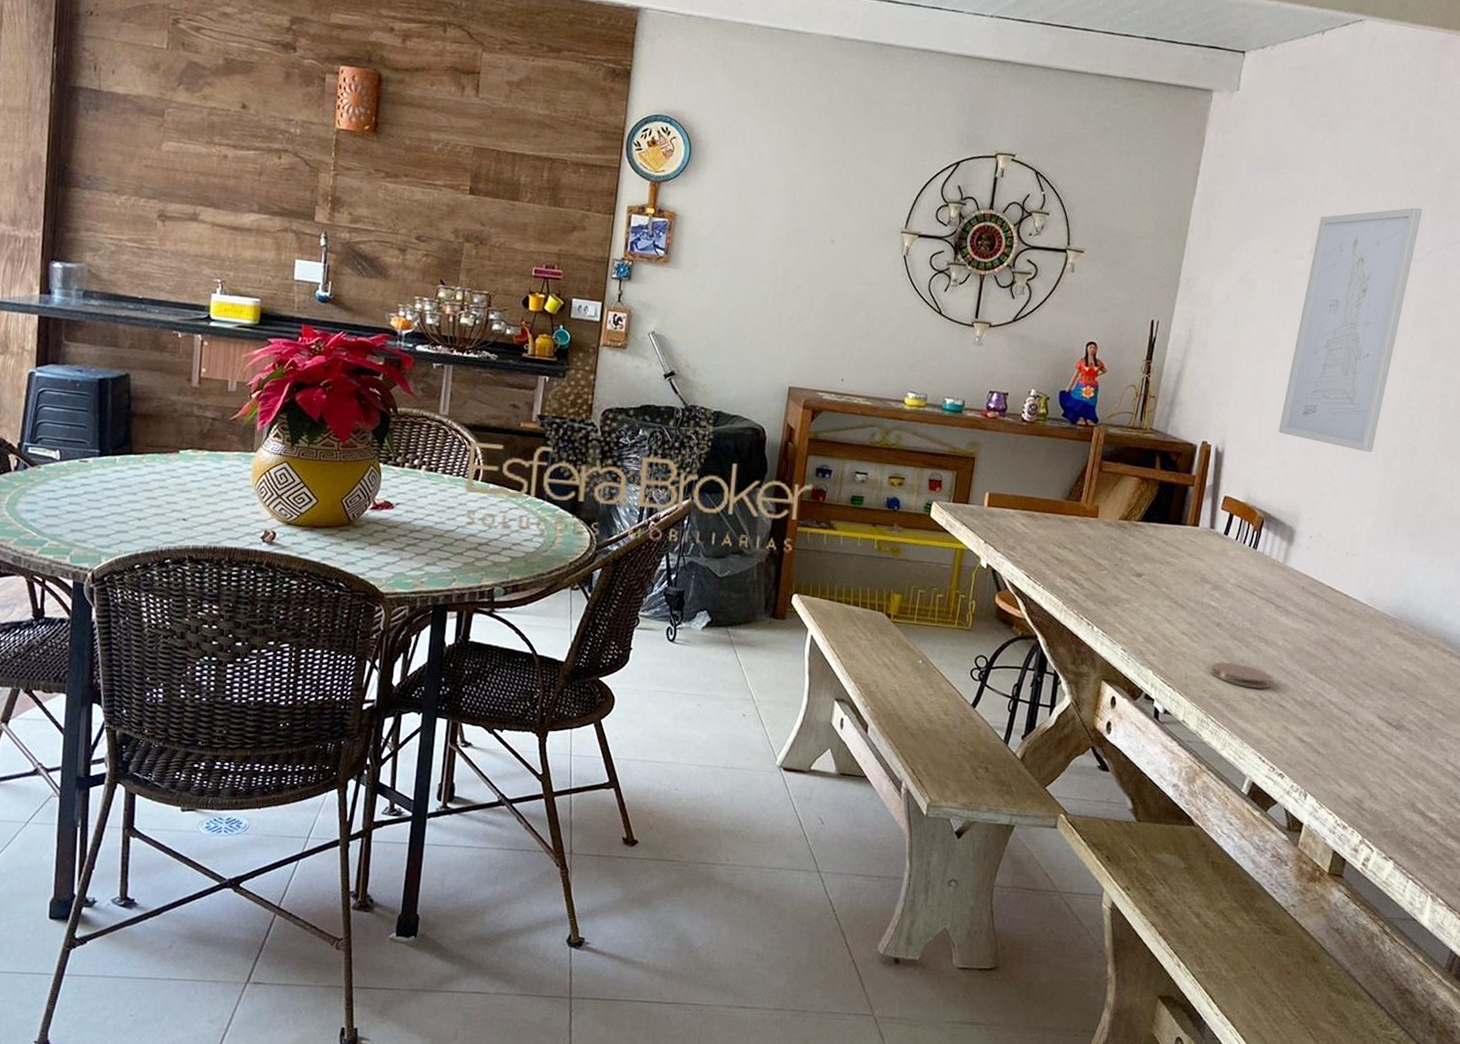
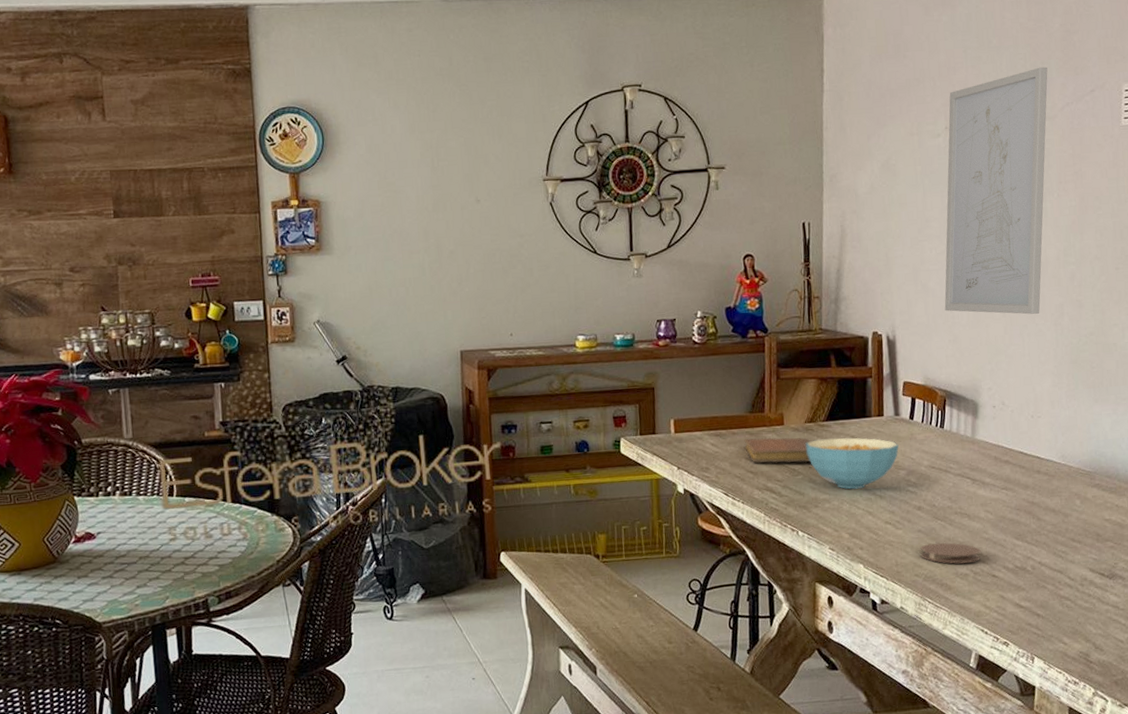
notebook: none [1054,524,1122,559] -> present [744,437,811,463]
cereal bowl: none [1115,538,1209,595] -> present [806,438,900,489]

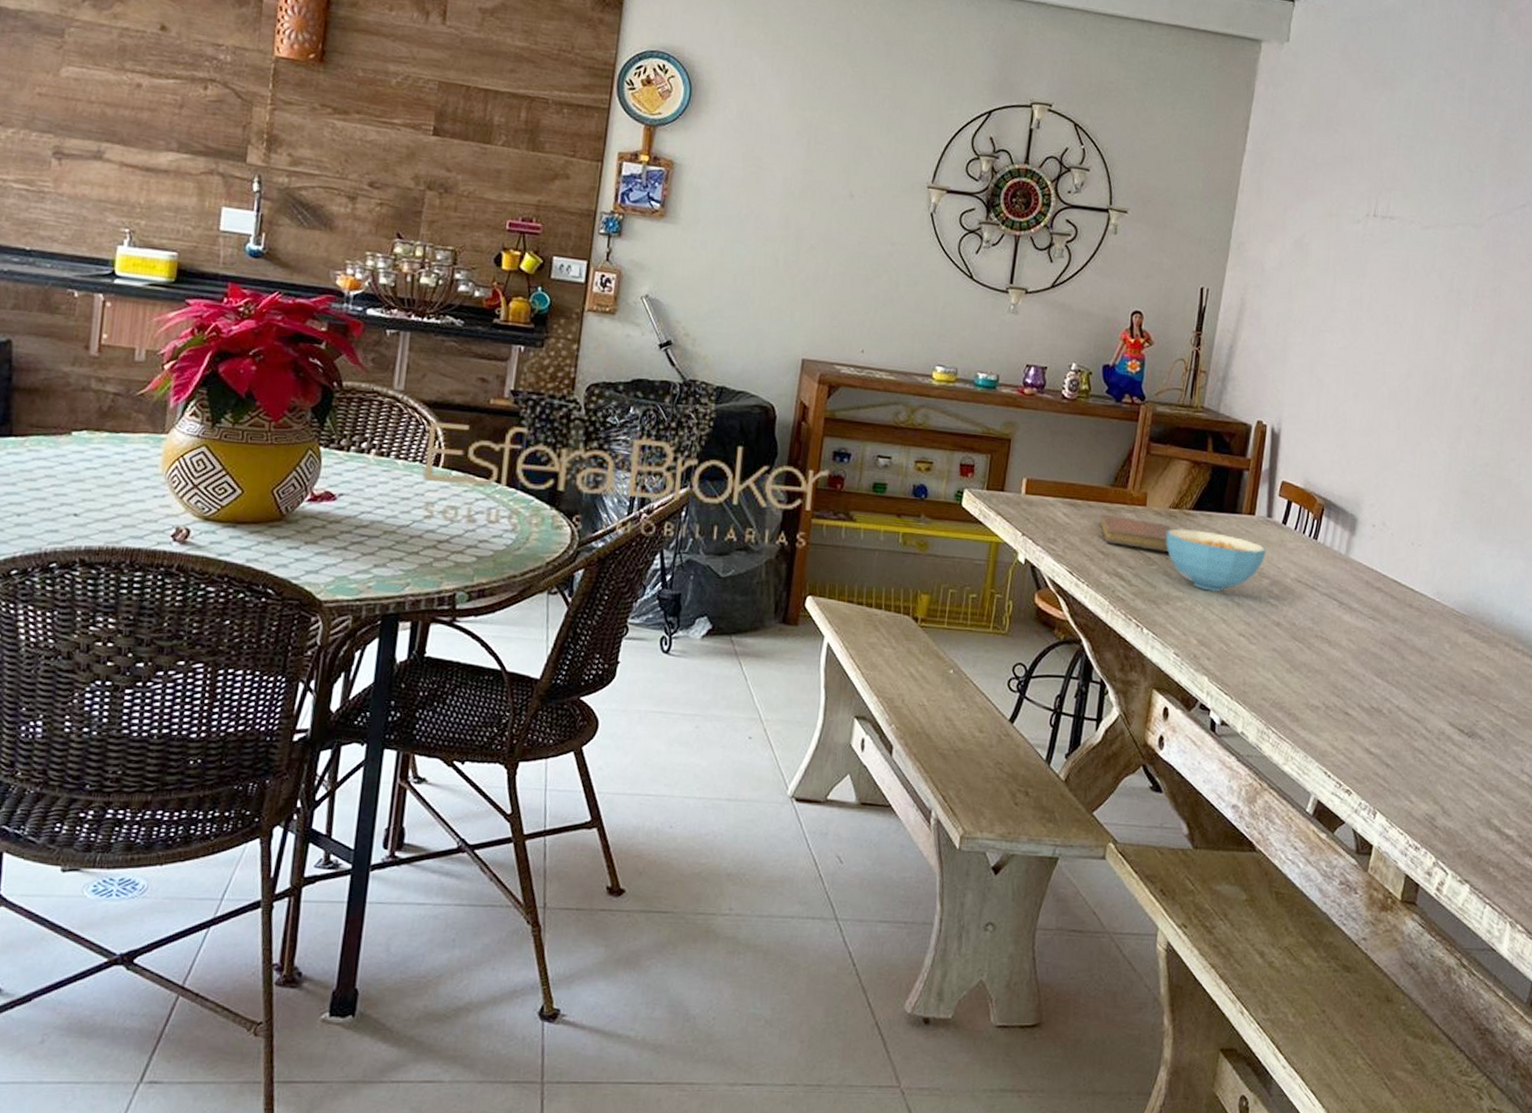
coaster: present [920,542,981,564] -> none [1271,665,1337,695]
wall art: present [944,67,1048,314] -> none [1337,170,1481,433]

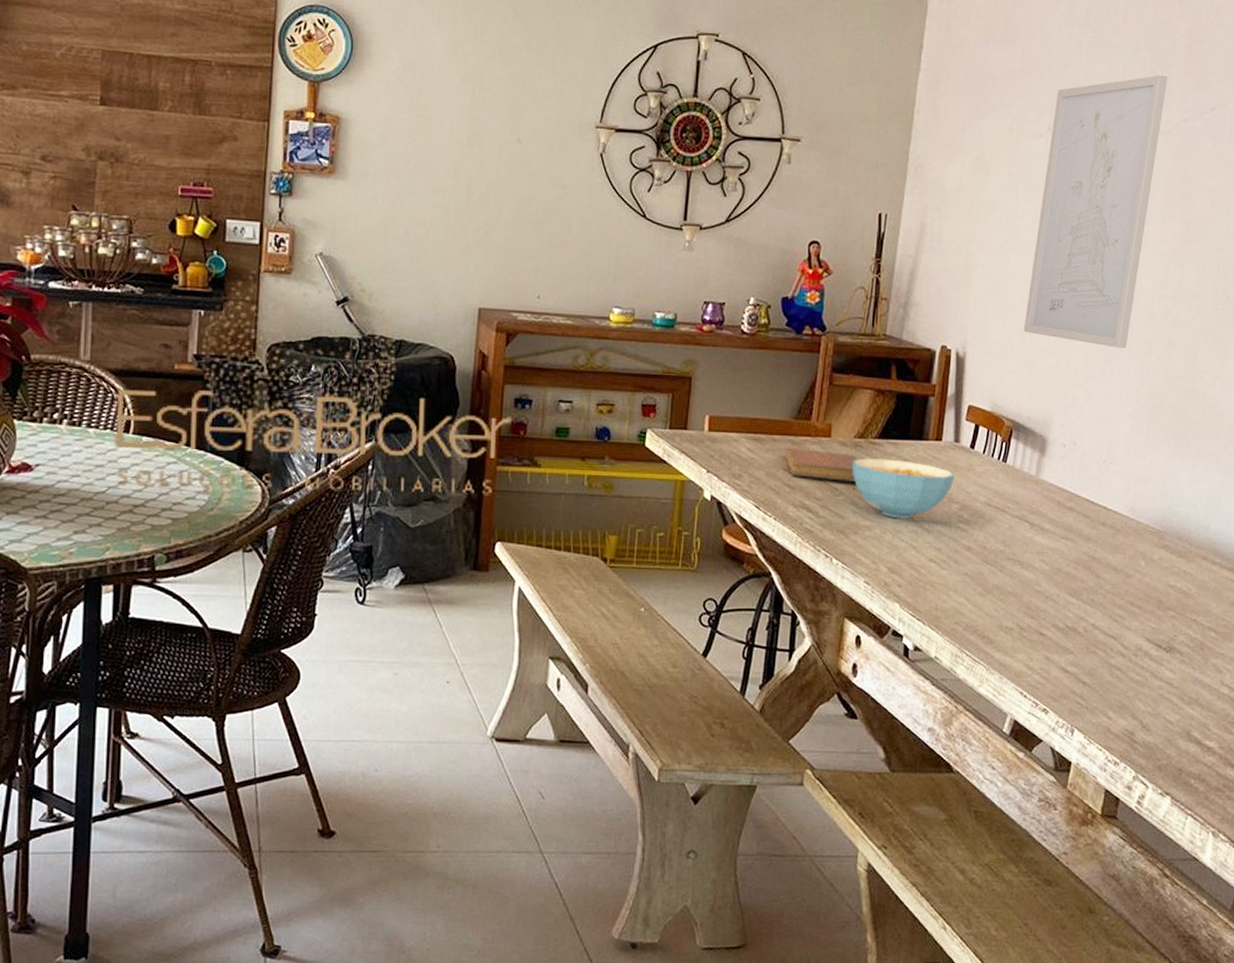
wall art: none [1337,170,1481,433] -> present [1023,75,1167,348]

